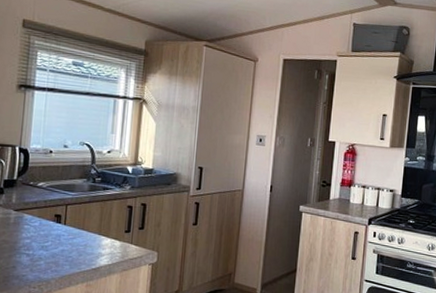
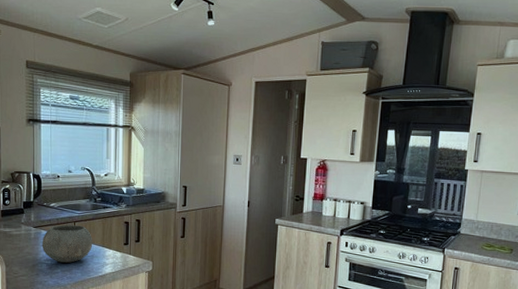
bowl: none [22,208,88,253] -> present [42,225,93,263]

